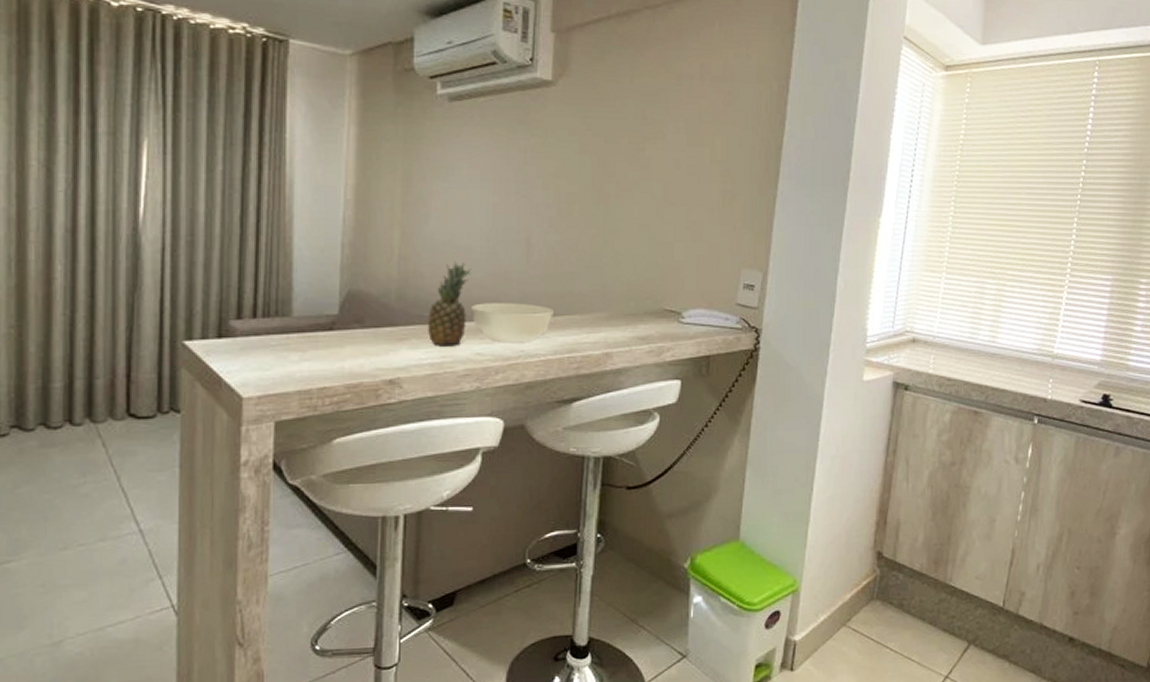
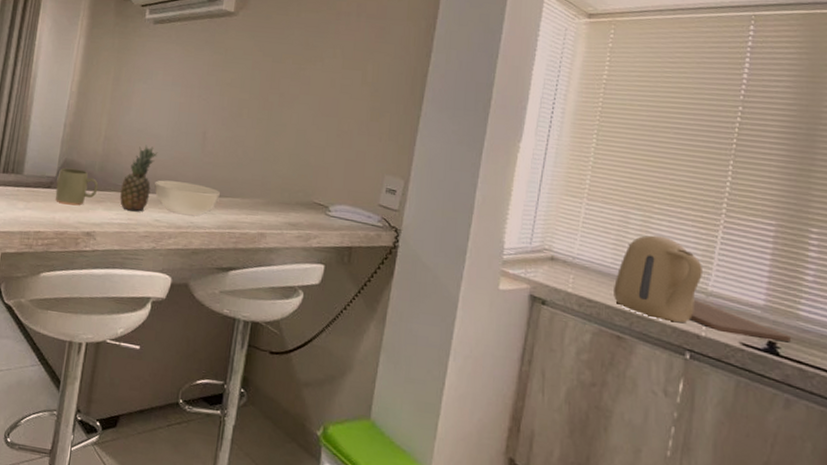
mug: none [340,301,398,348] -> present [55,167,99,206]
kettle: none [971,303,1049,390] -> present [614,235,702,323]
cutting board: none [1038,364,1122,394] -> present [690,300,792,343]

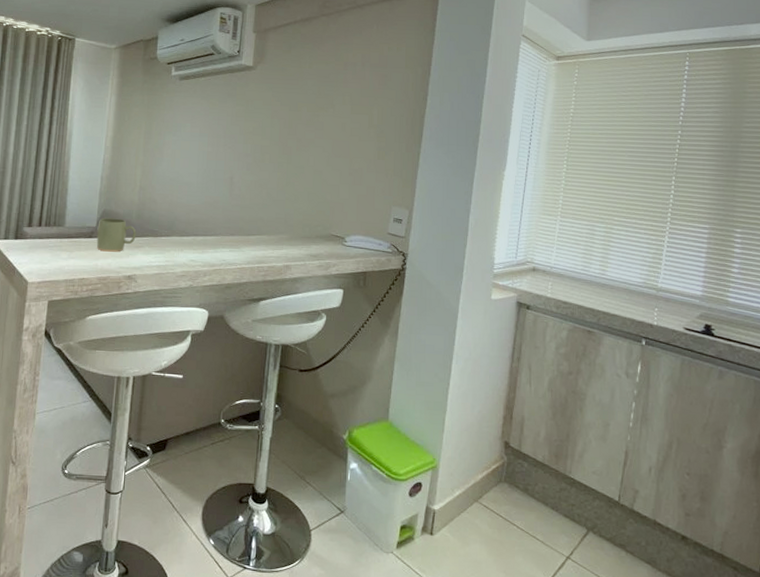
fruit: present [119,145,158,212] -> none [156,192,190,254]
bowl: present [154,180,221,217] -> none [188,223,249,255]
kettle: present [614,235,702,323] -> none [584,243,653,316]
cutting board: present [690,300,792,343] -> none [644,295,723,325]

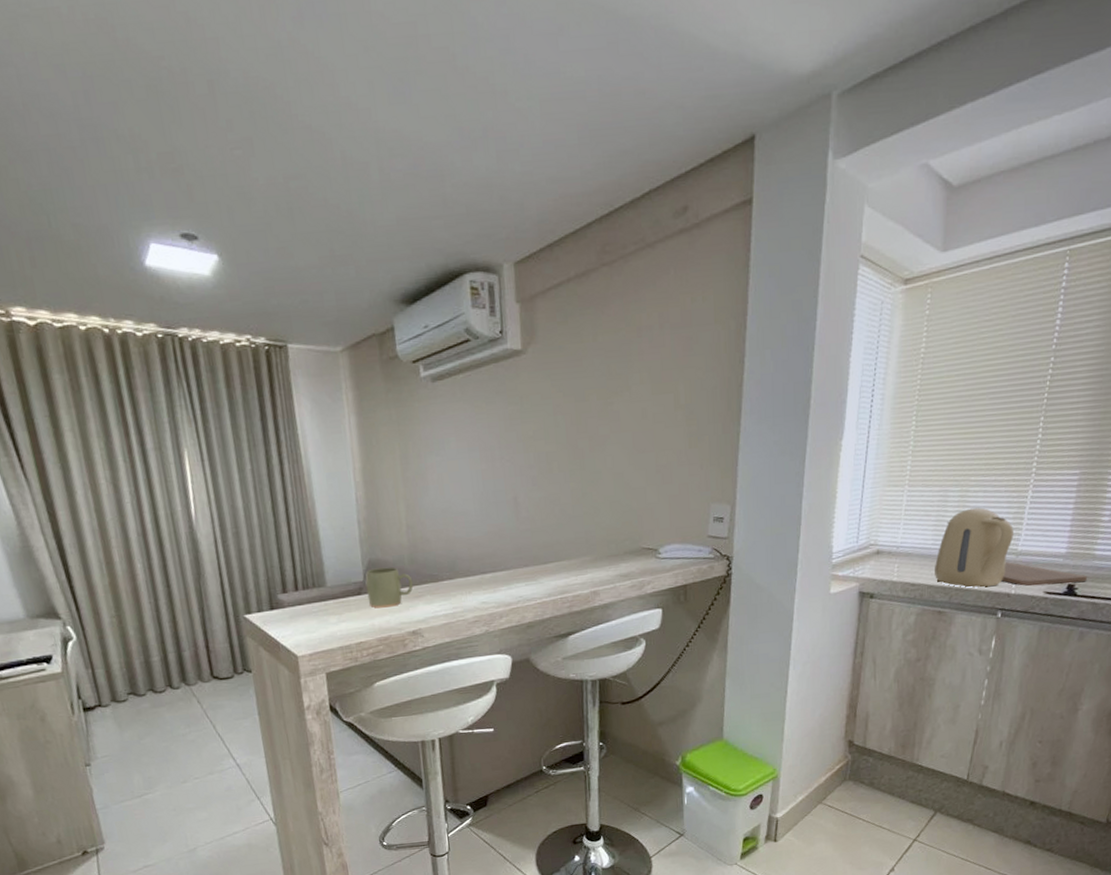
kettle: none [584,243,653,316] -> present [935,507,1013,588]
cutting board: none [644,295,723,325] -> present [1002,562,1088,586]

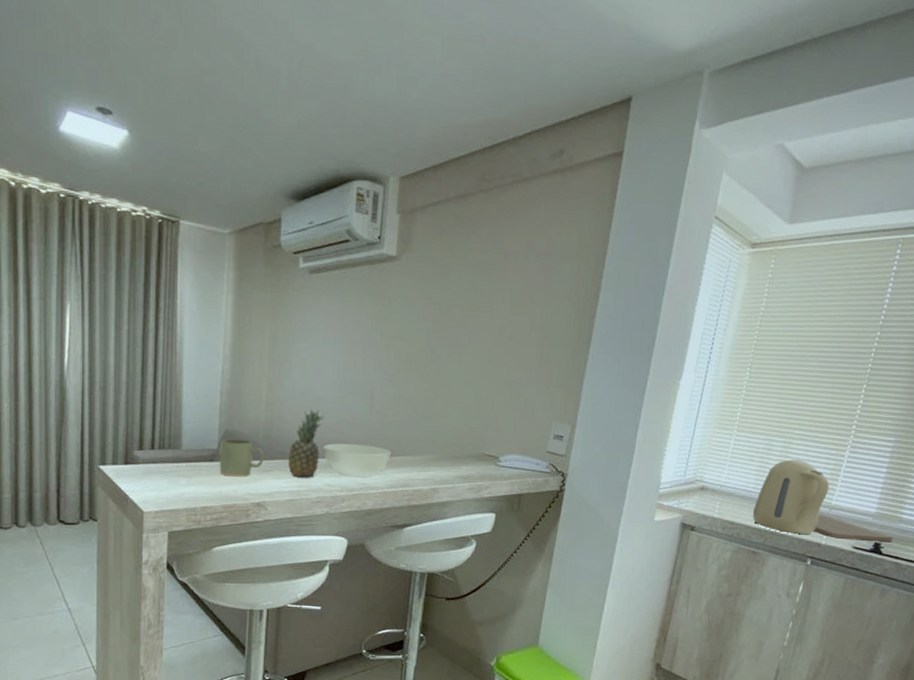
fruit: none [437,525,471,600] -> present [287,408,325,478]
bowl: none [473,555,546,592] -> present [323,443,392,478]

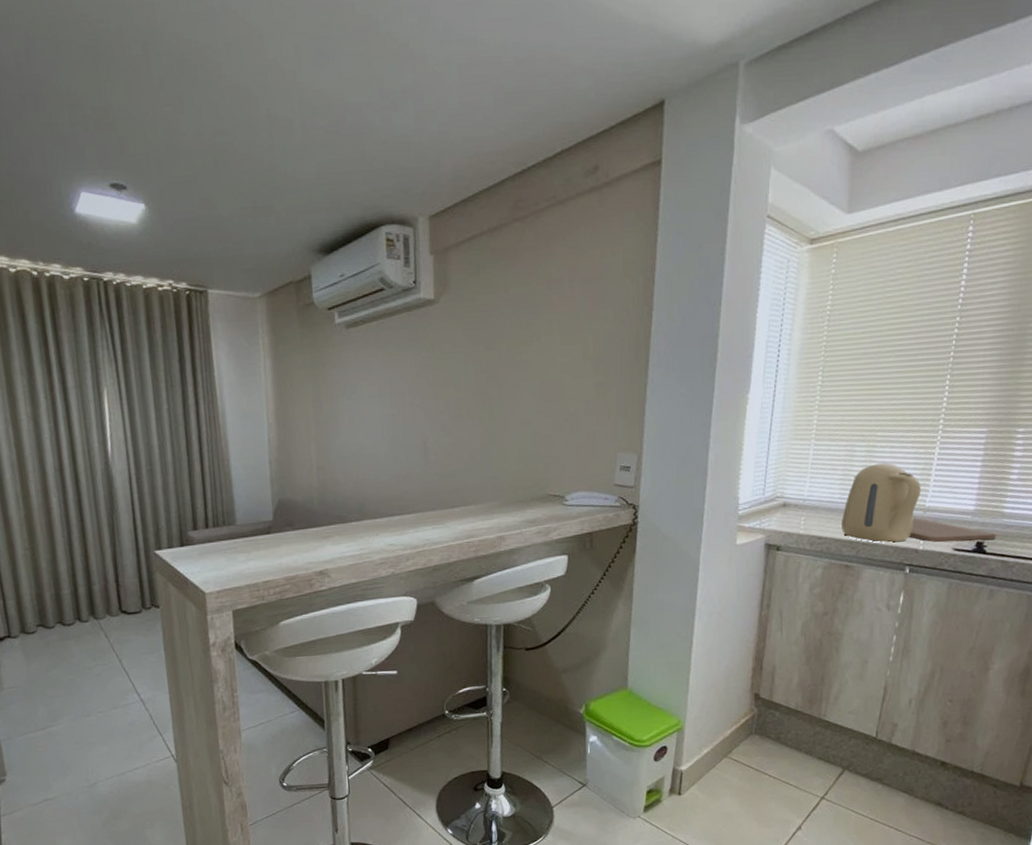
mug: present [219,438,264,477] -> none [274,507,322,548]
fruit: present [287,408,325,478] -> none [346,467,379,541]
bowl: present [323,443,392,478] -> none [381,499,453,534]

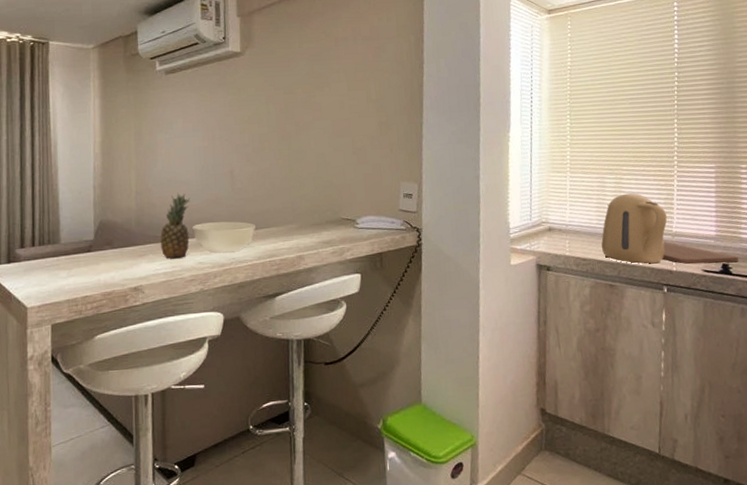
fruit: none [346,467,379,541] -> present [160,192,191,259]
bowl: none [381,499,453,534] -> present [192,221,257,253]

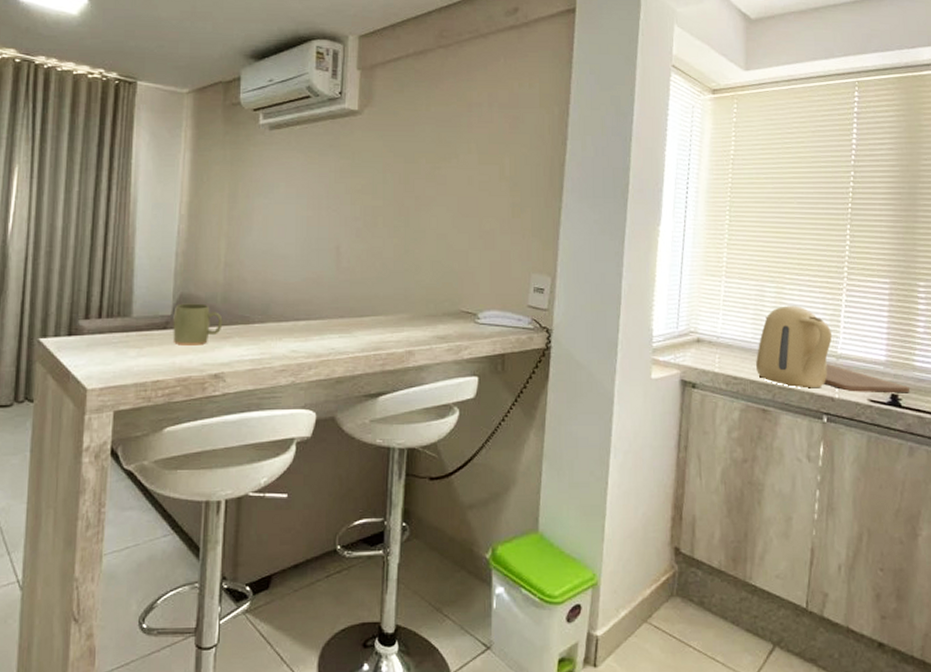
mug: none [95,227,138,265] -> present [173,303,223,346]
fruit: present [160,192,191,259] -> none [248,267,288,344]
bowl: present [192,221,257,253] -> none [287,305,362,341]

